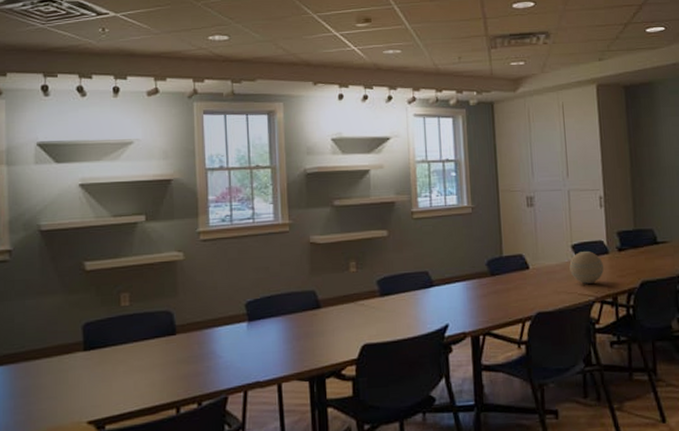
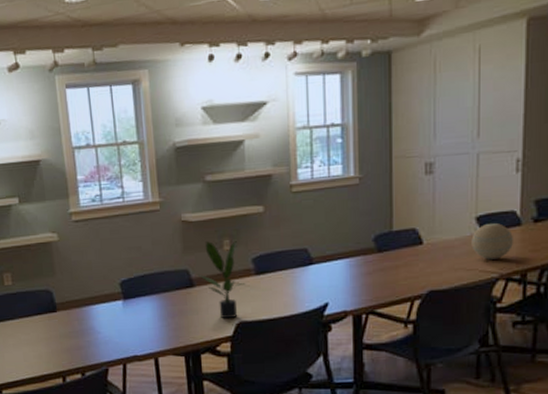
potted plant: none [324,263,371,341] -> present [197,241,246,319]

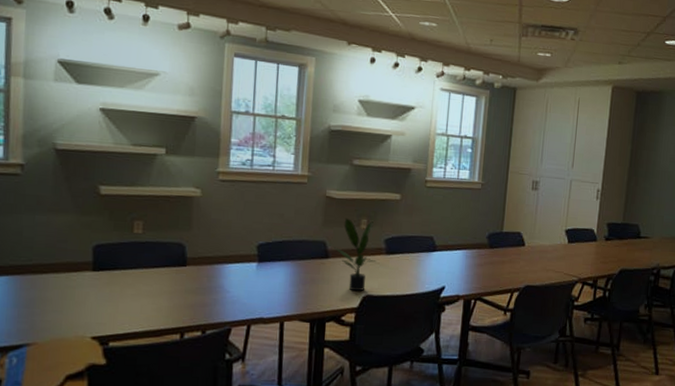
decorative orb: present [471,222,513,260] -> none [560,236,590,266]

